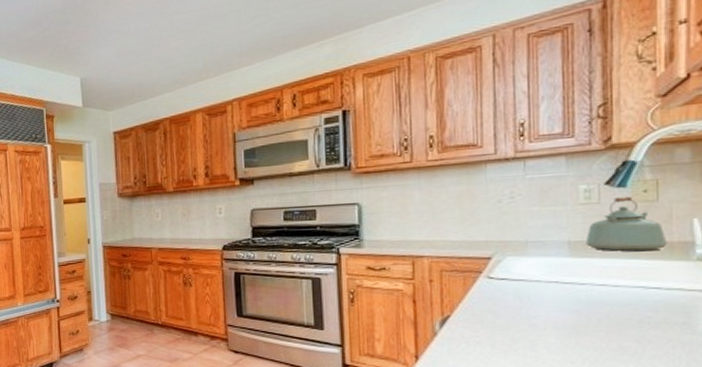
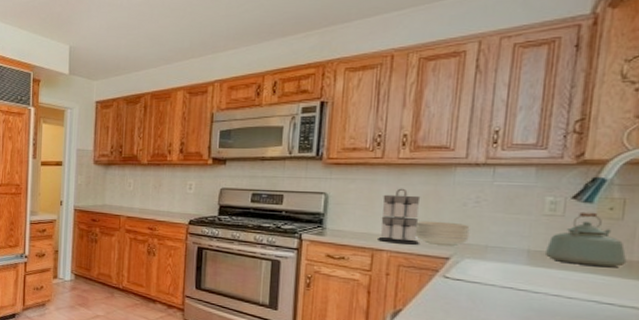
spice rack: none [416,191,458,249] -> present [378,188,421,245]
bowl: none [452,220,508,246] -> present [414,220,470,246]

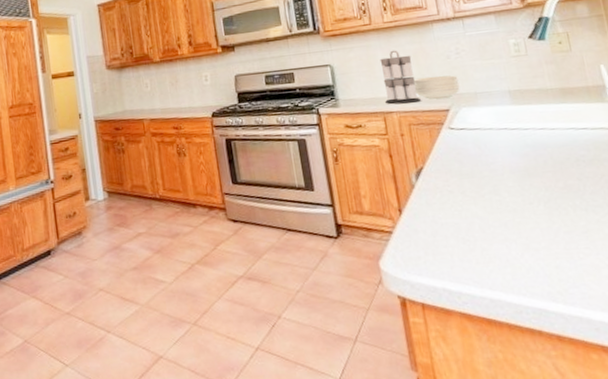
kettle: present [544,211,627,268] -> none [521,47,585,98]

